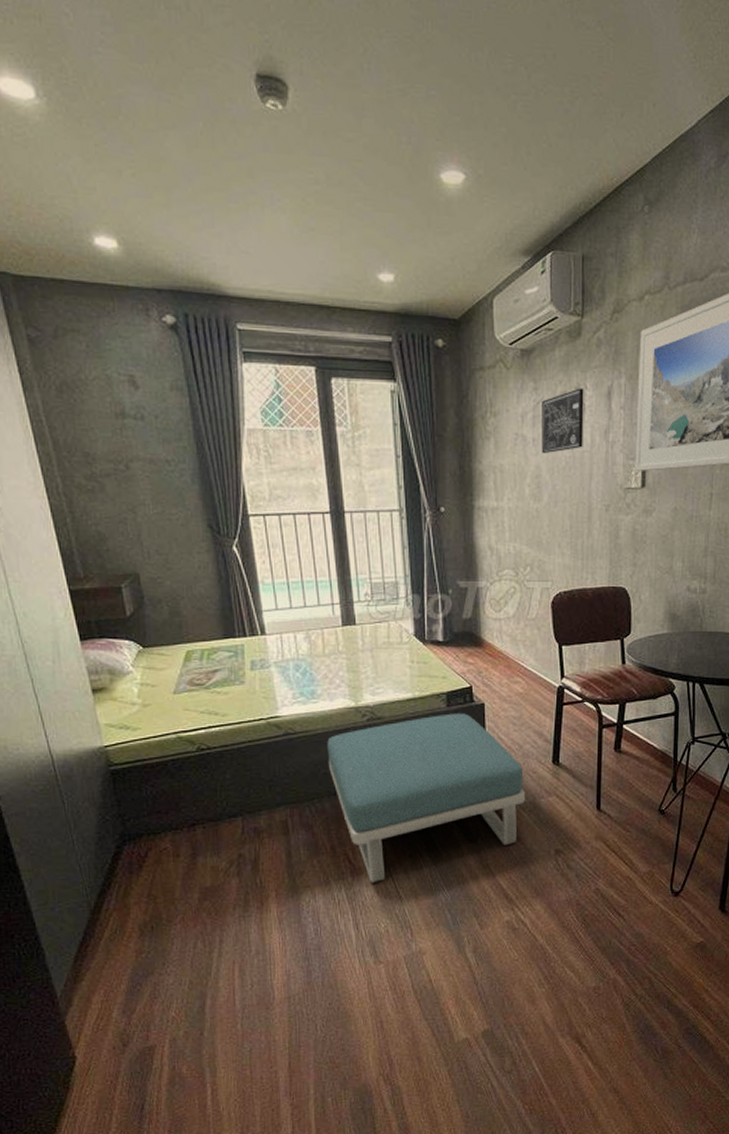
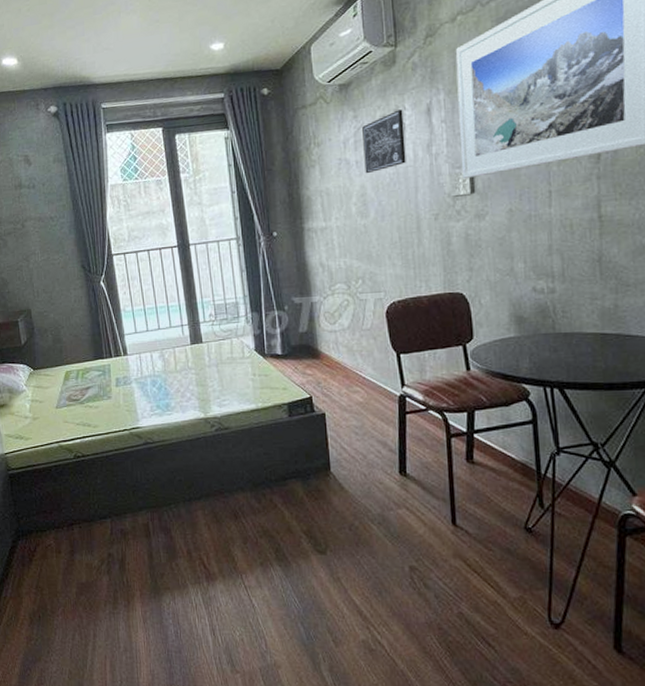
footstool: present [327,713,525,883] -> none [181,423,373,590]

